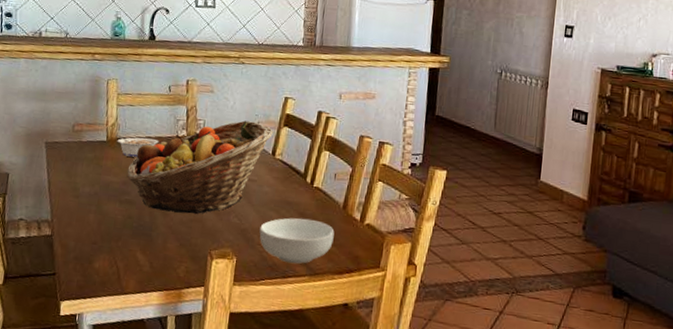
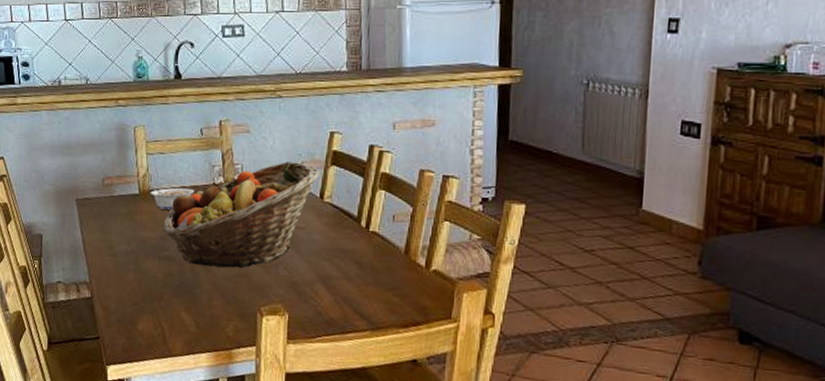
cereal bowl: present [259,217,335,264] -> none [312,267,397,318]

